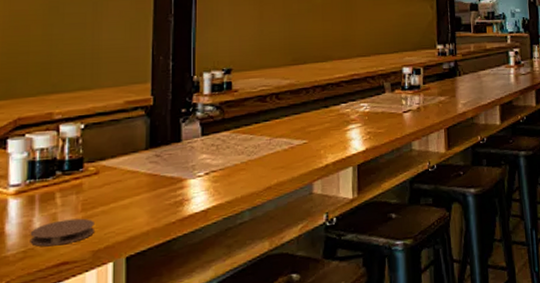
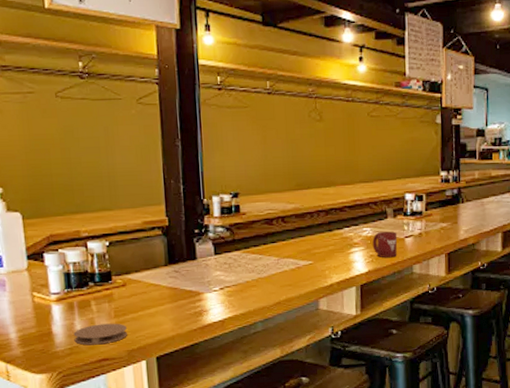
cup: none [370,106,396,135] -> present [372,231,398,258]

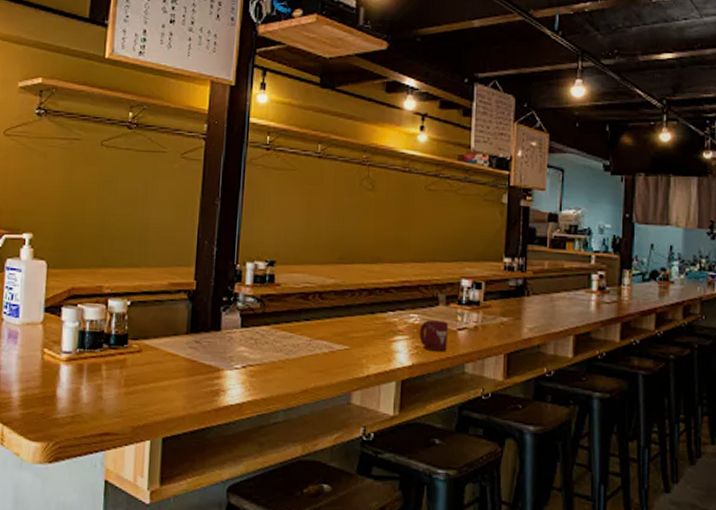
coaster: present [73,323,127,345] -> none [77,392,135,416]

